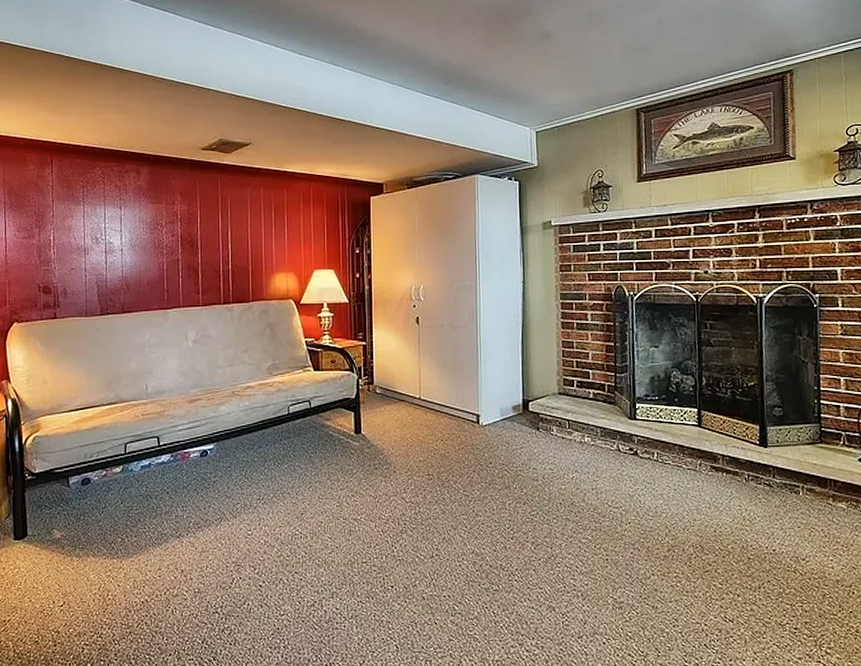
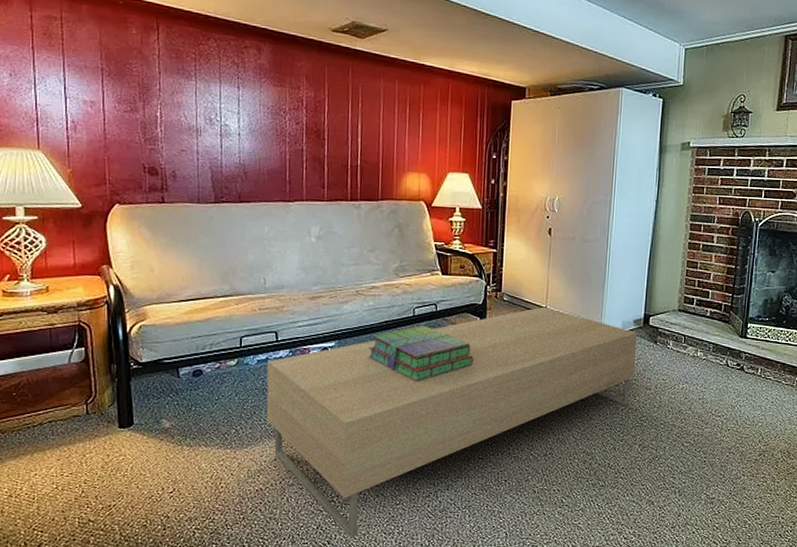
coffee table: none [150,397,519,654] -> present [266,306,637,538]
stack of books: none [246,422,350,482] -> present [368,325,473,382]

